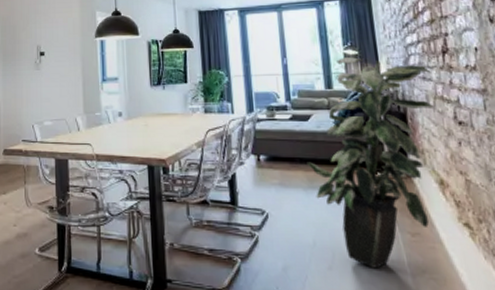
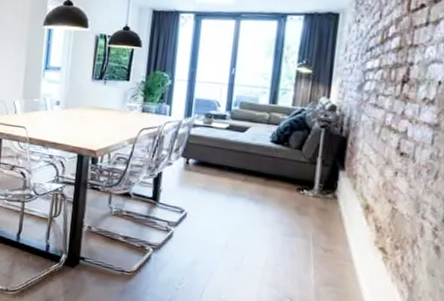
indoor plant: present [307,57,435,268] -> none [235,75,385,275]

